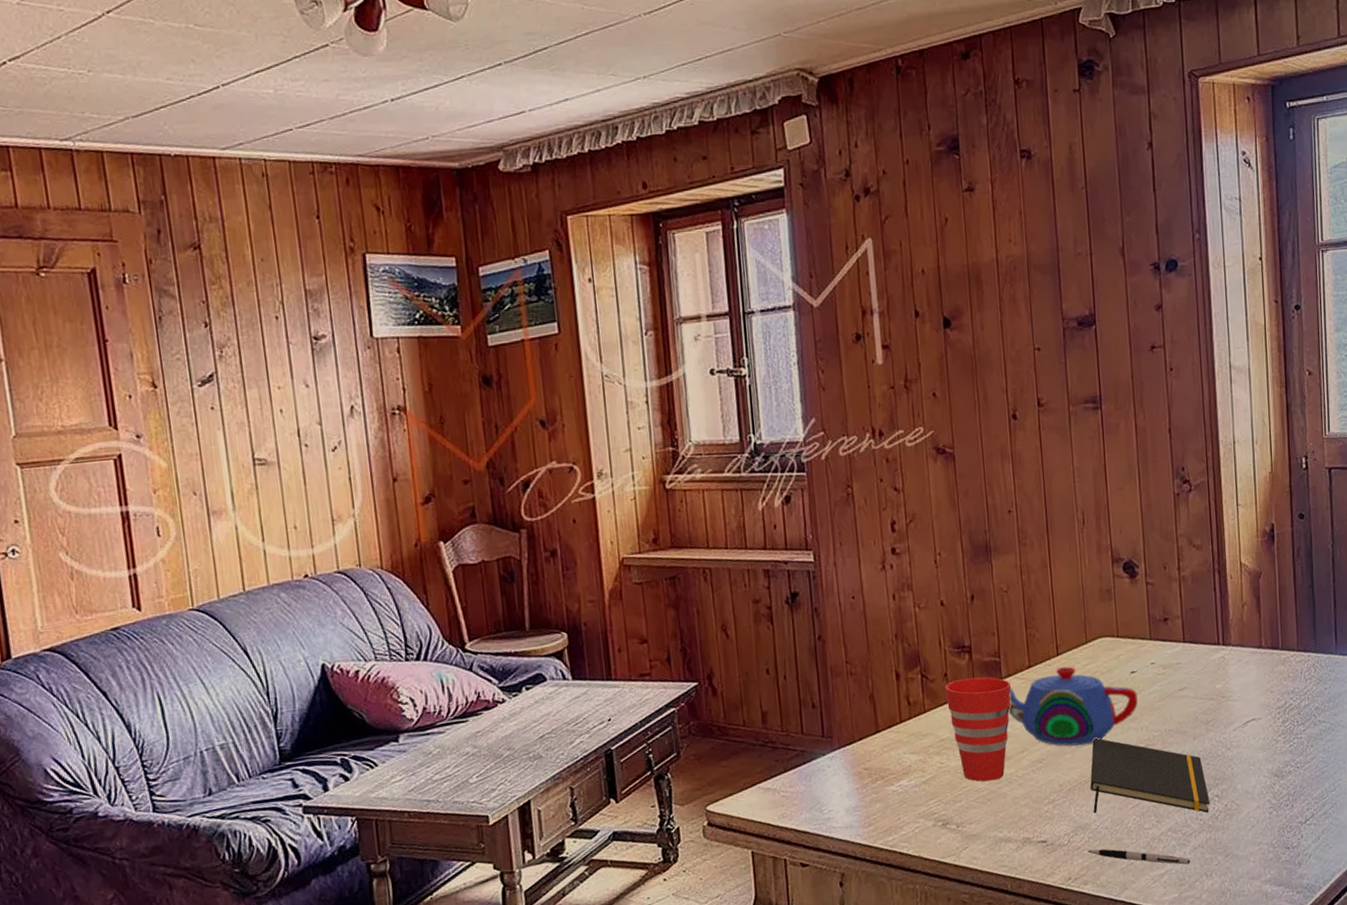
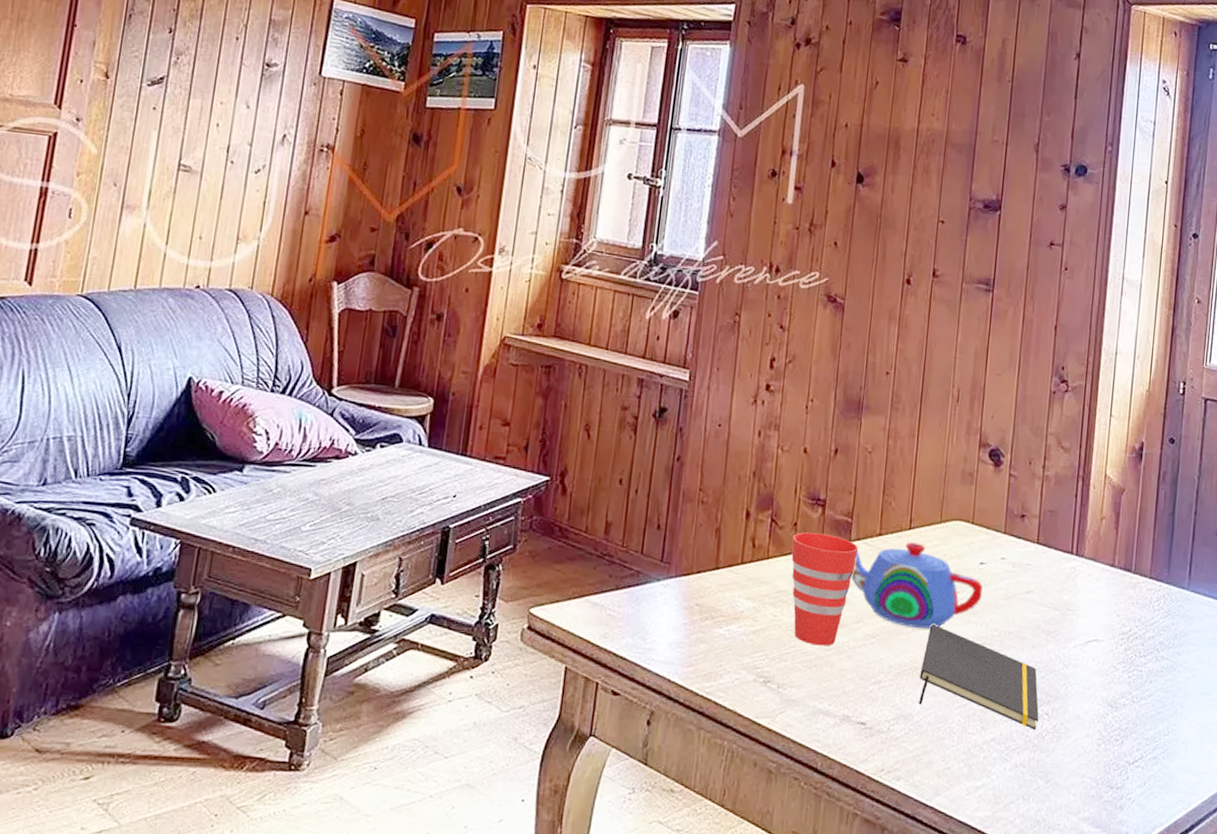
pen: present [1087,849,1191,865] -> none [905,743,1010,783]

